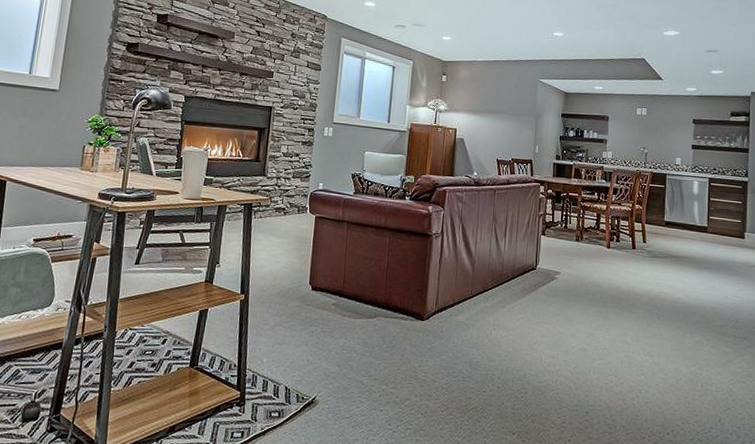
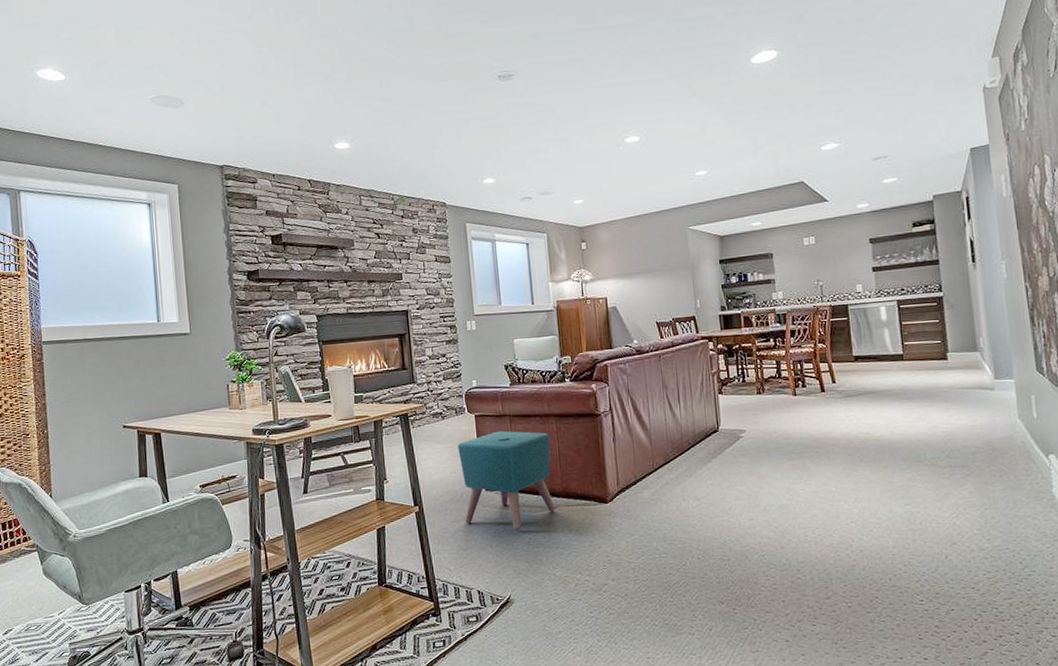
ottoman: none [286,235,382,334] -> present [458,431,556,531]

